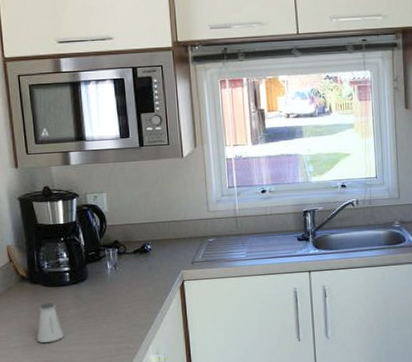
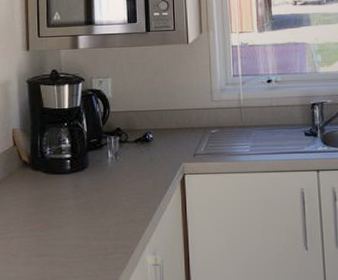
saltshaker: present [36,303,64,343] -> none [33,191,61,234]

